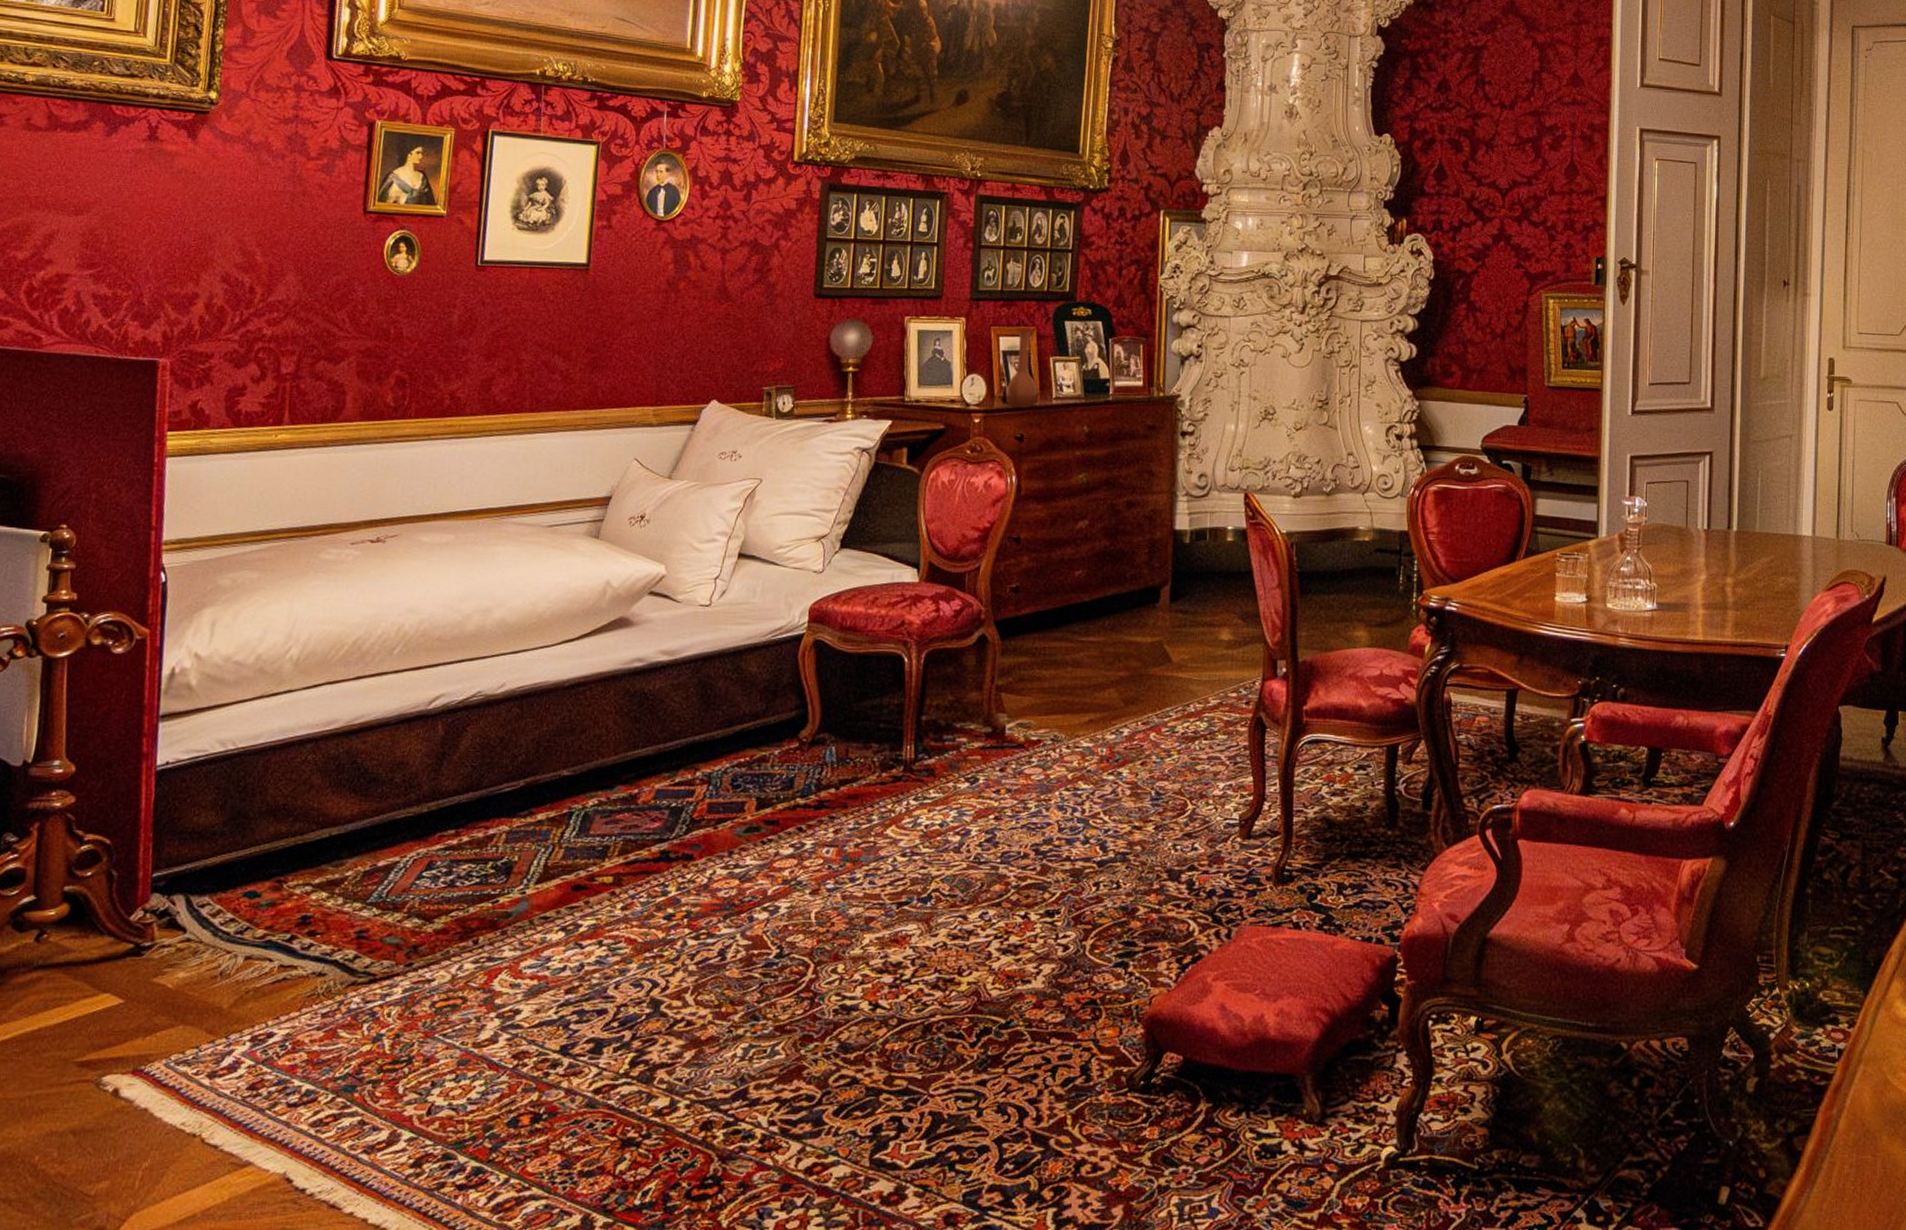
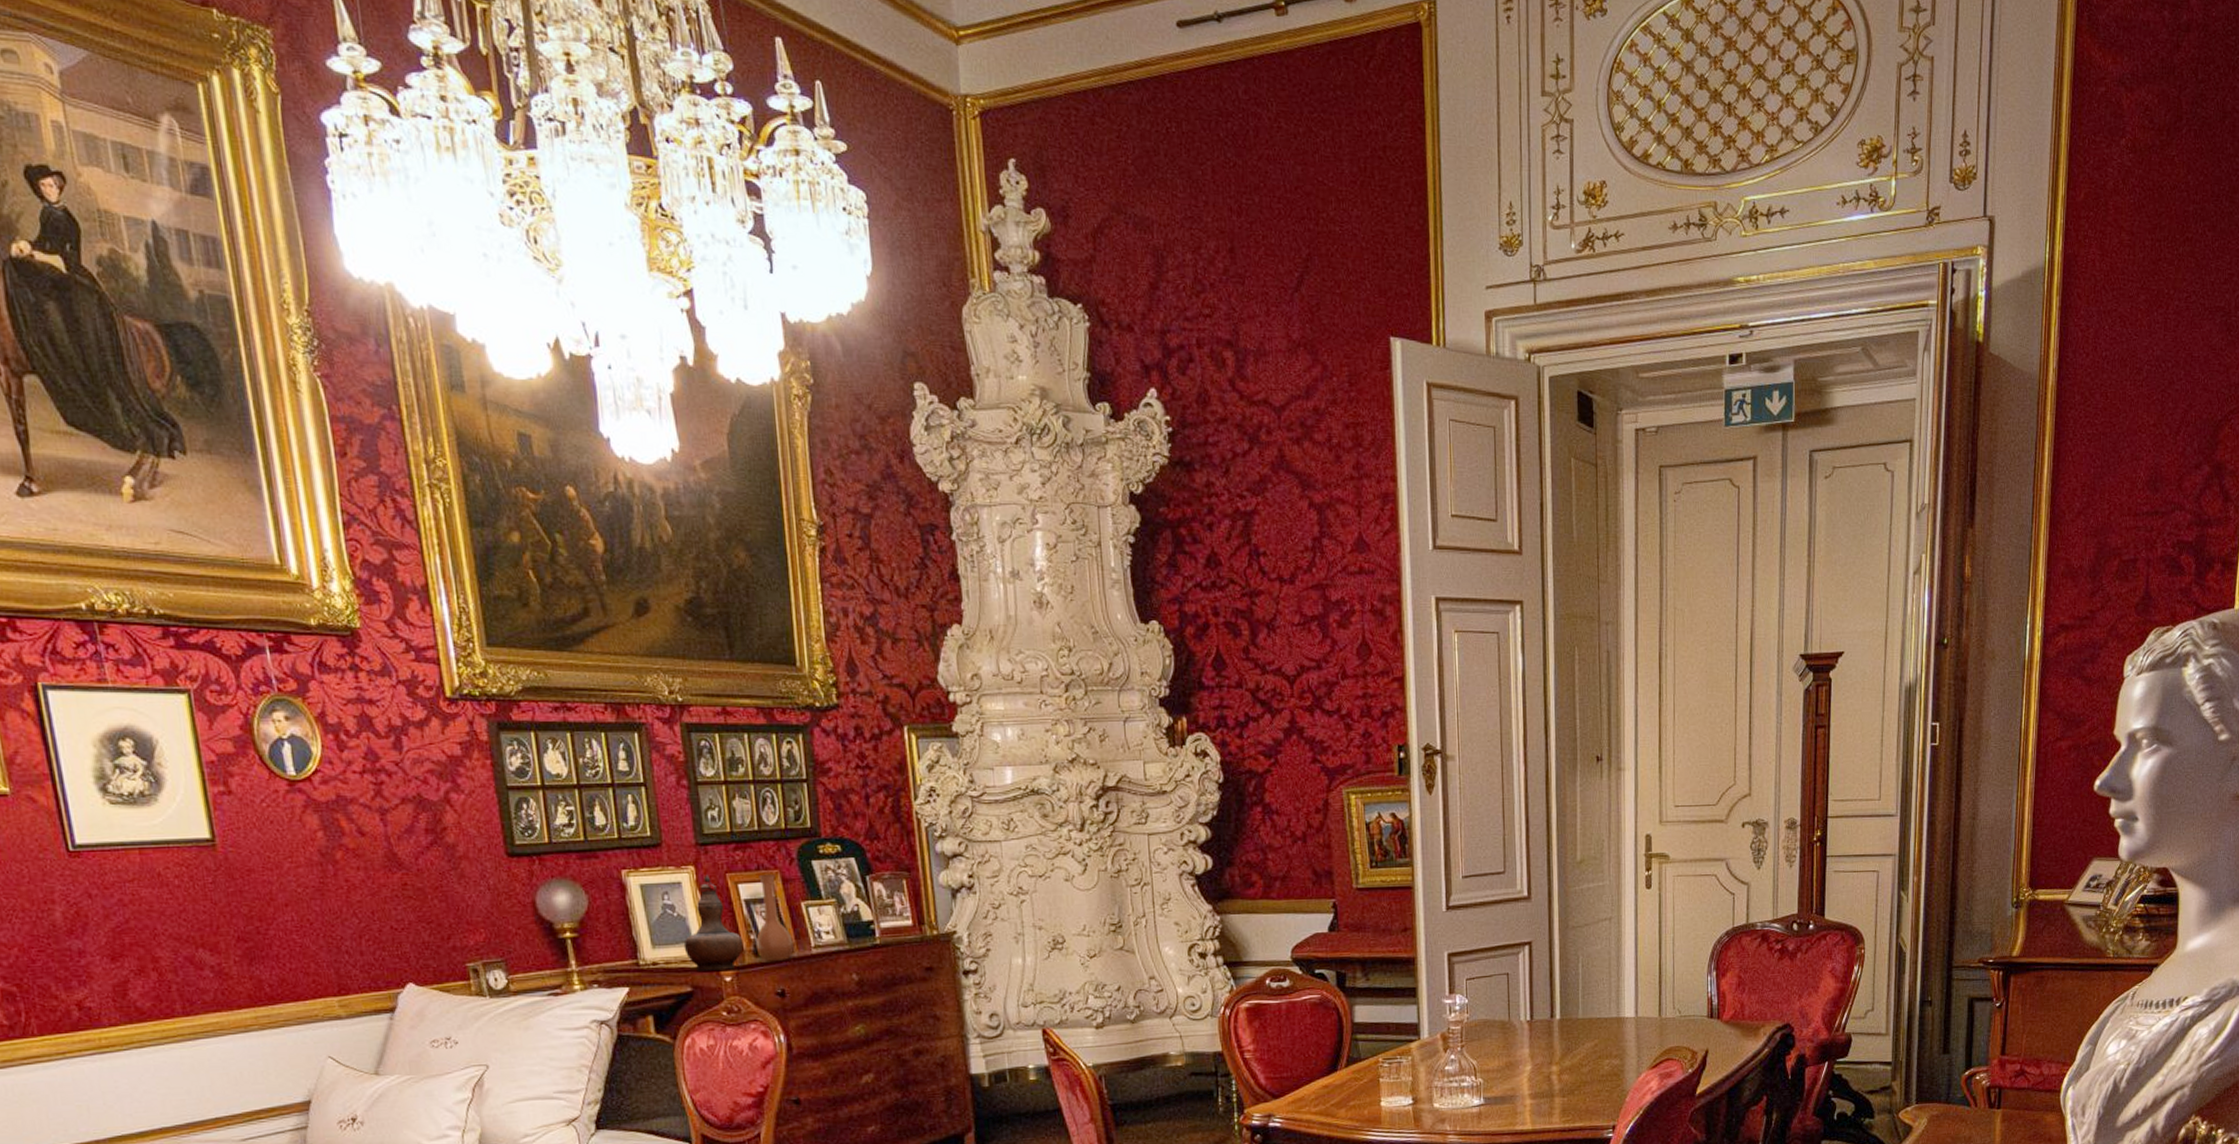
decorative vase: none [944,326,995,413] -> present [683,874,744,973]

